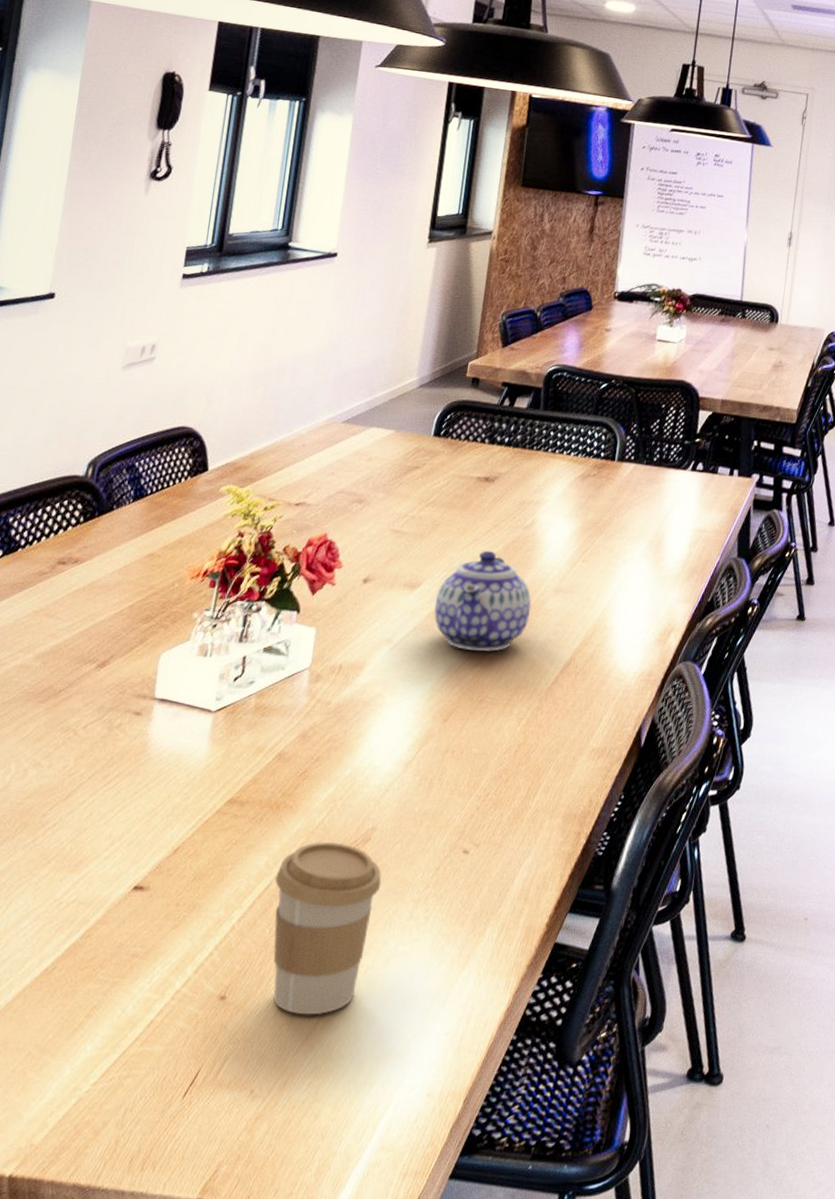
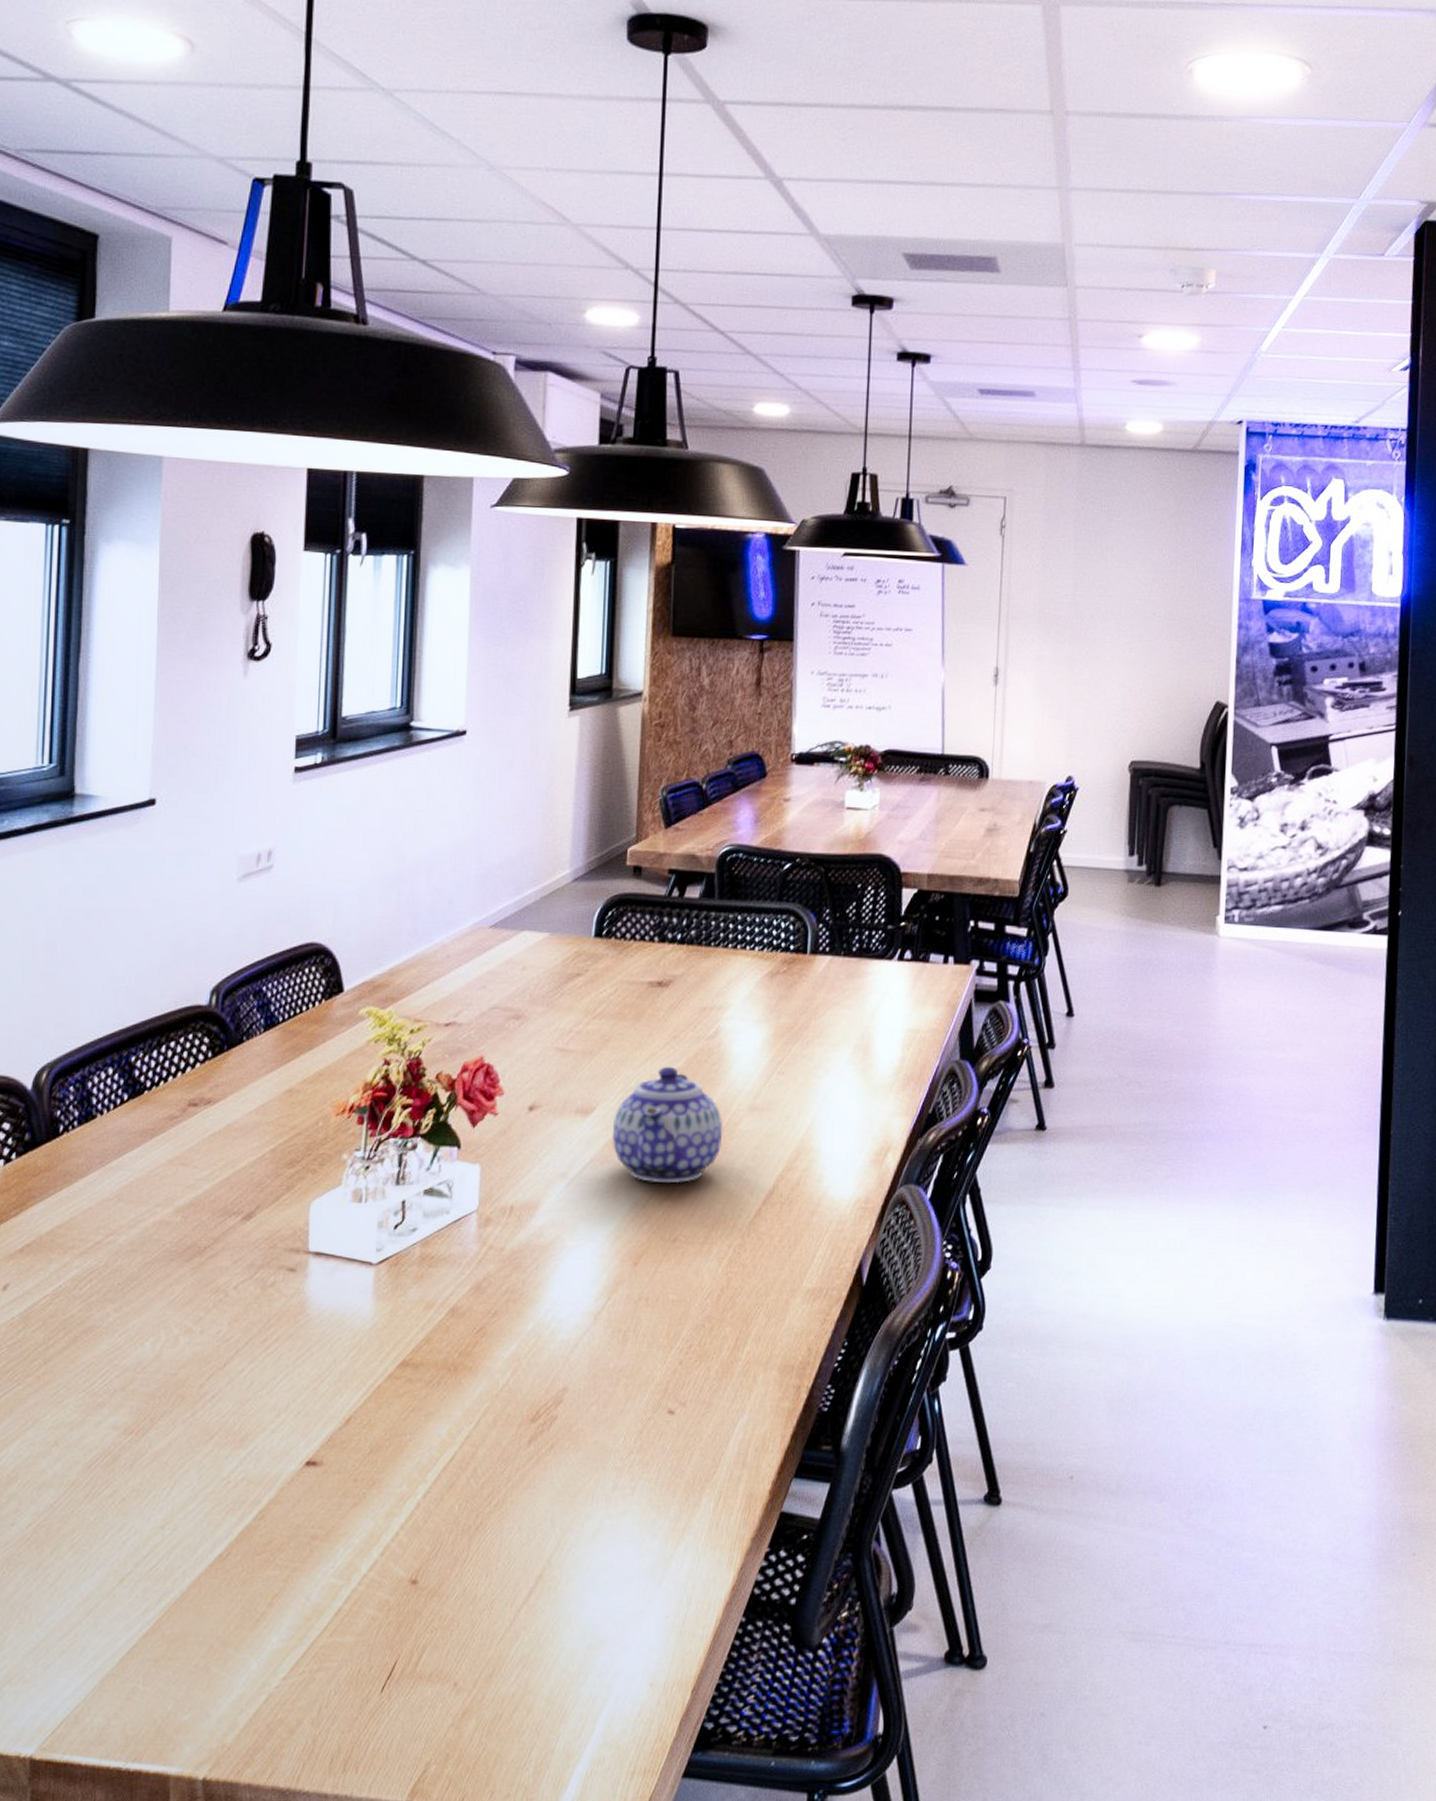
coffee cup: present [273,841,382,1015] -> none [460,1405,579,1599]

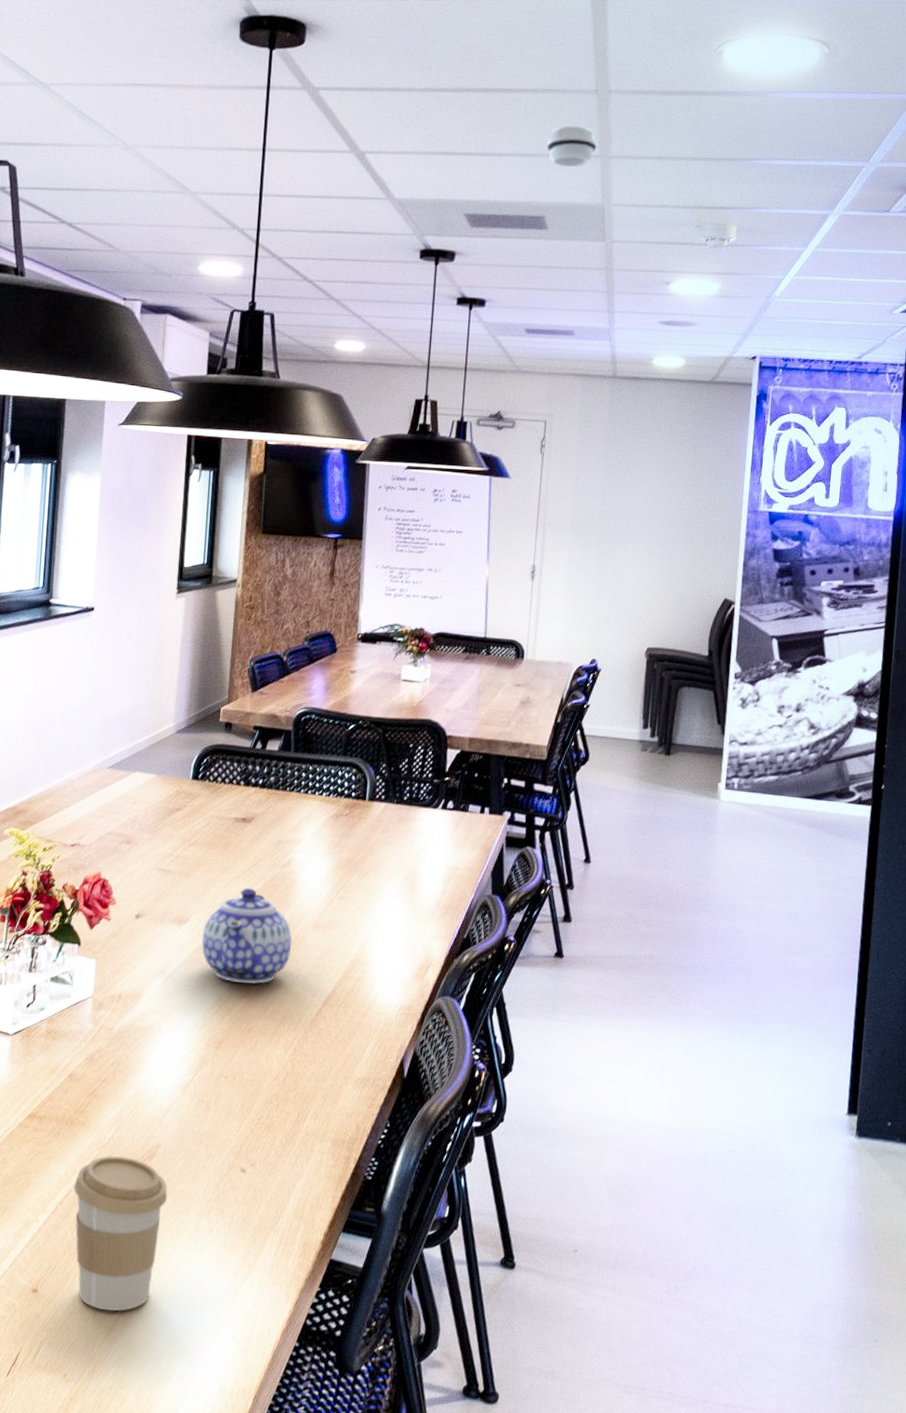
coffee cup: none [460,1405,579,1599] -> present [74,1156,168,1312]
smoke detector: none [995,151,1055,201] -> present [546,125,598,168]

